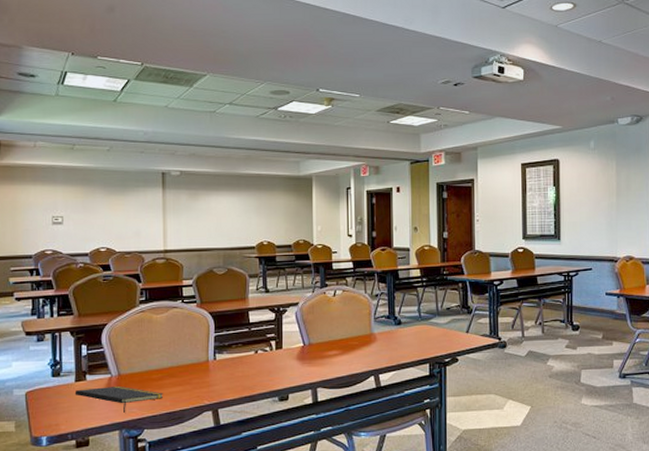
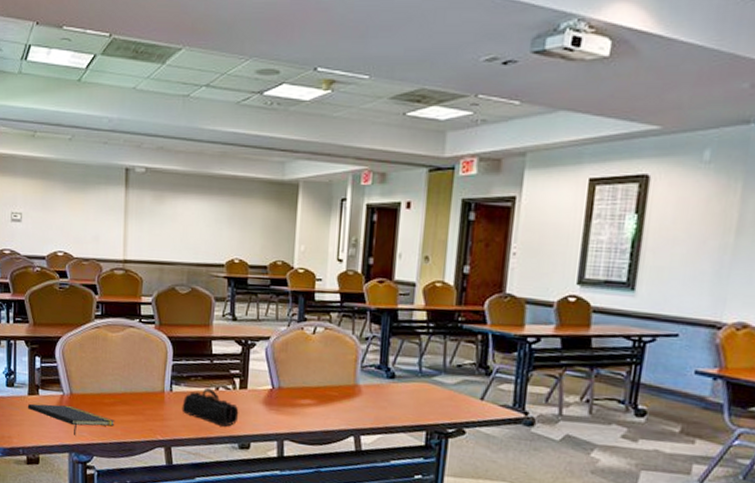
pencil case: none [225,352,277,384] -> present [182,387,239,427]

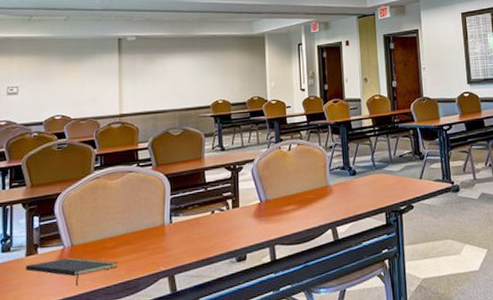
pencil case: present [182,387,239,427] -> none [182,213,234,245]

